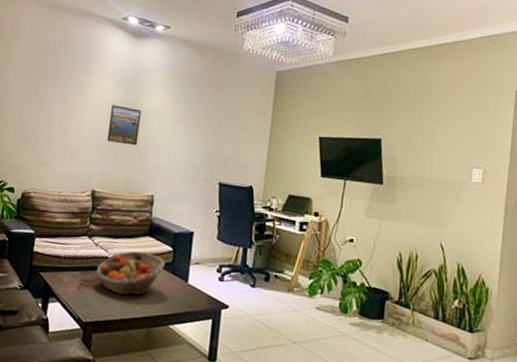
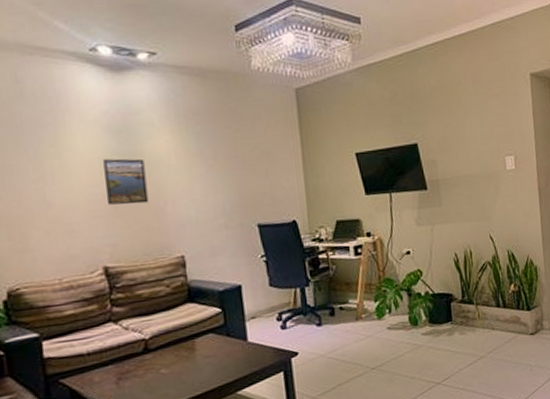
fruit basket: present [96,251,165,296] -> none [133,321,216,377]

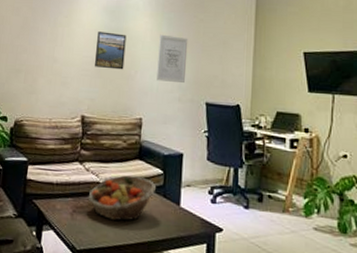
fruit basket: none [133,321,216,377] -> present [88,175,156,221]
wall art: none [188,152,230,209] -> present [157,34,188,82]

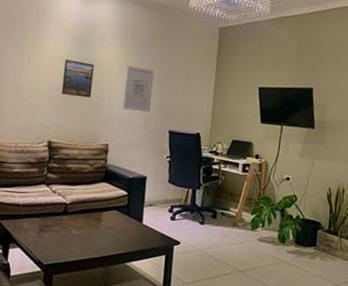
fruit basket: present [88,175,156,221] -> none [54,196,120,238]

